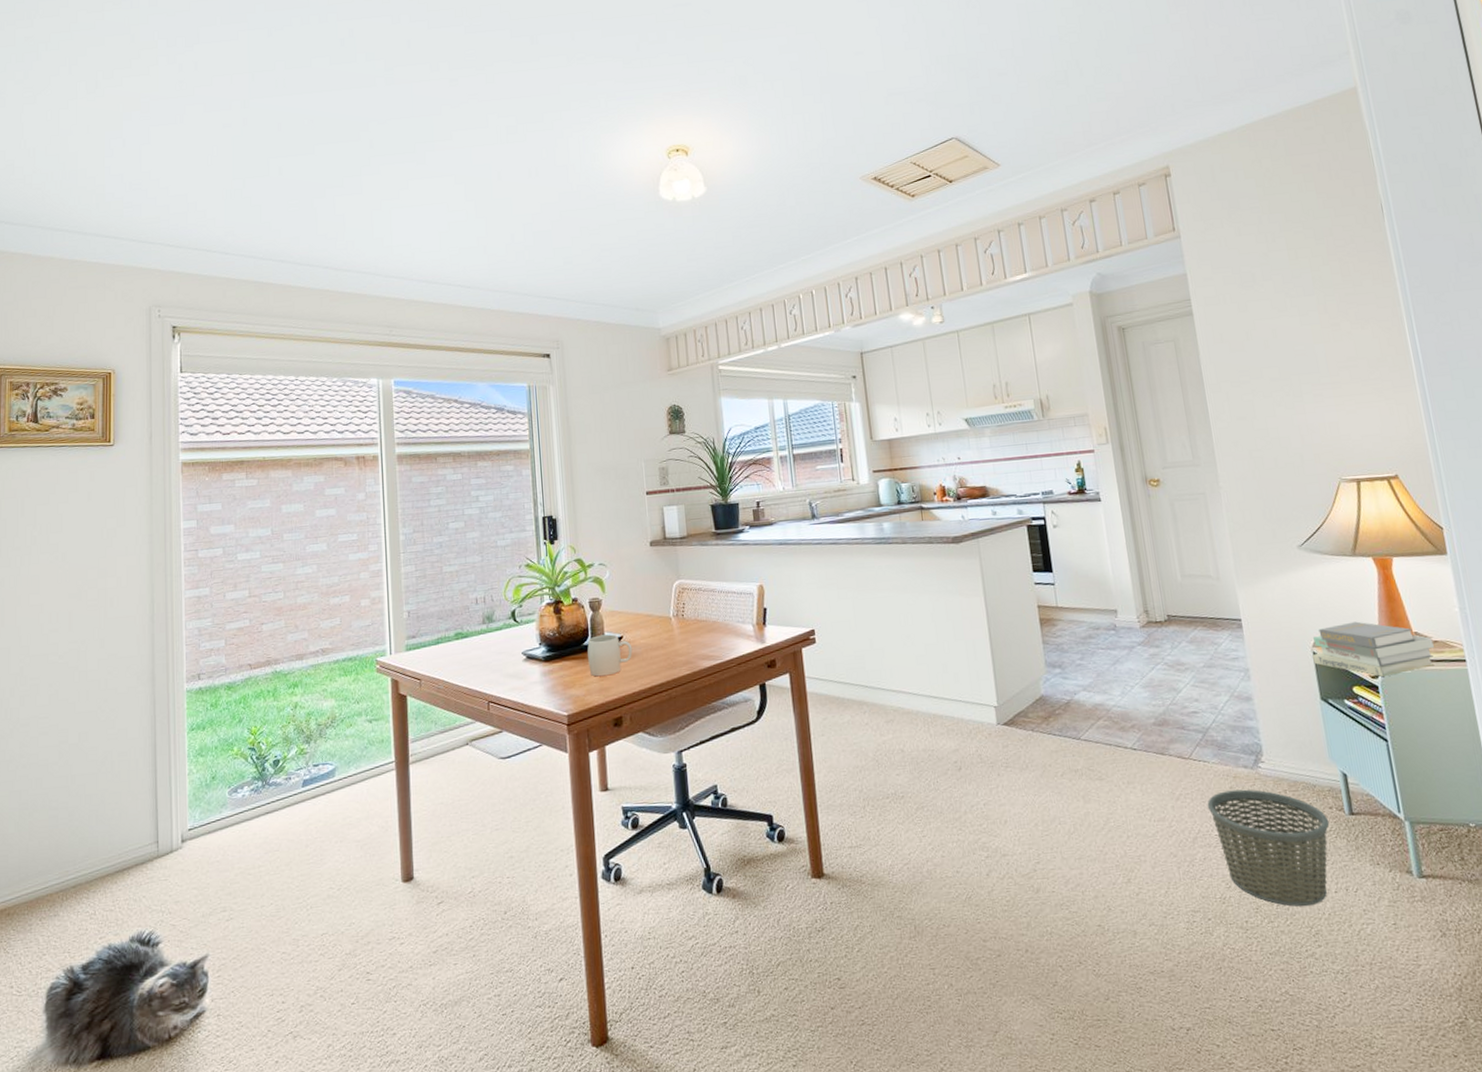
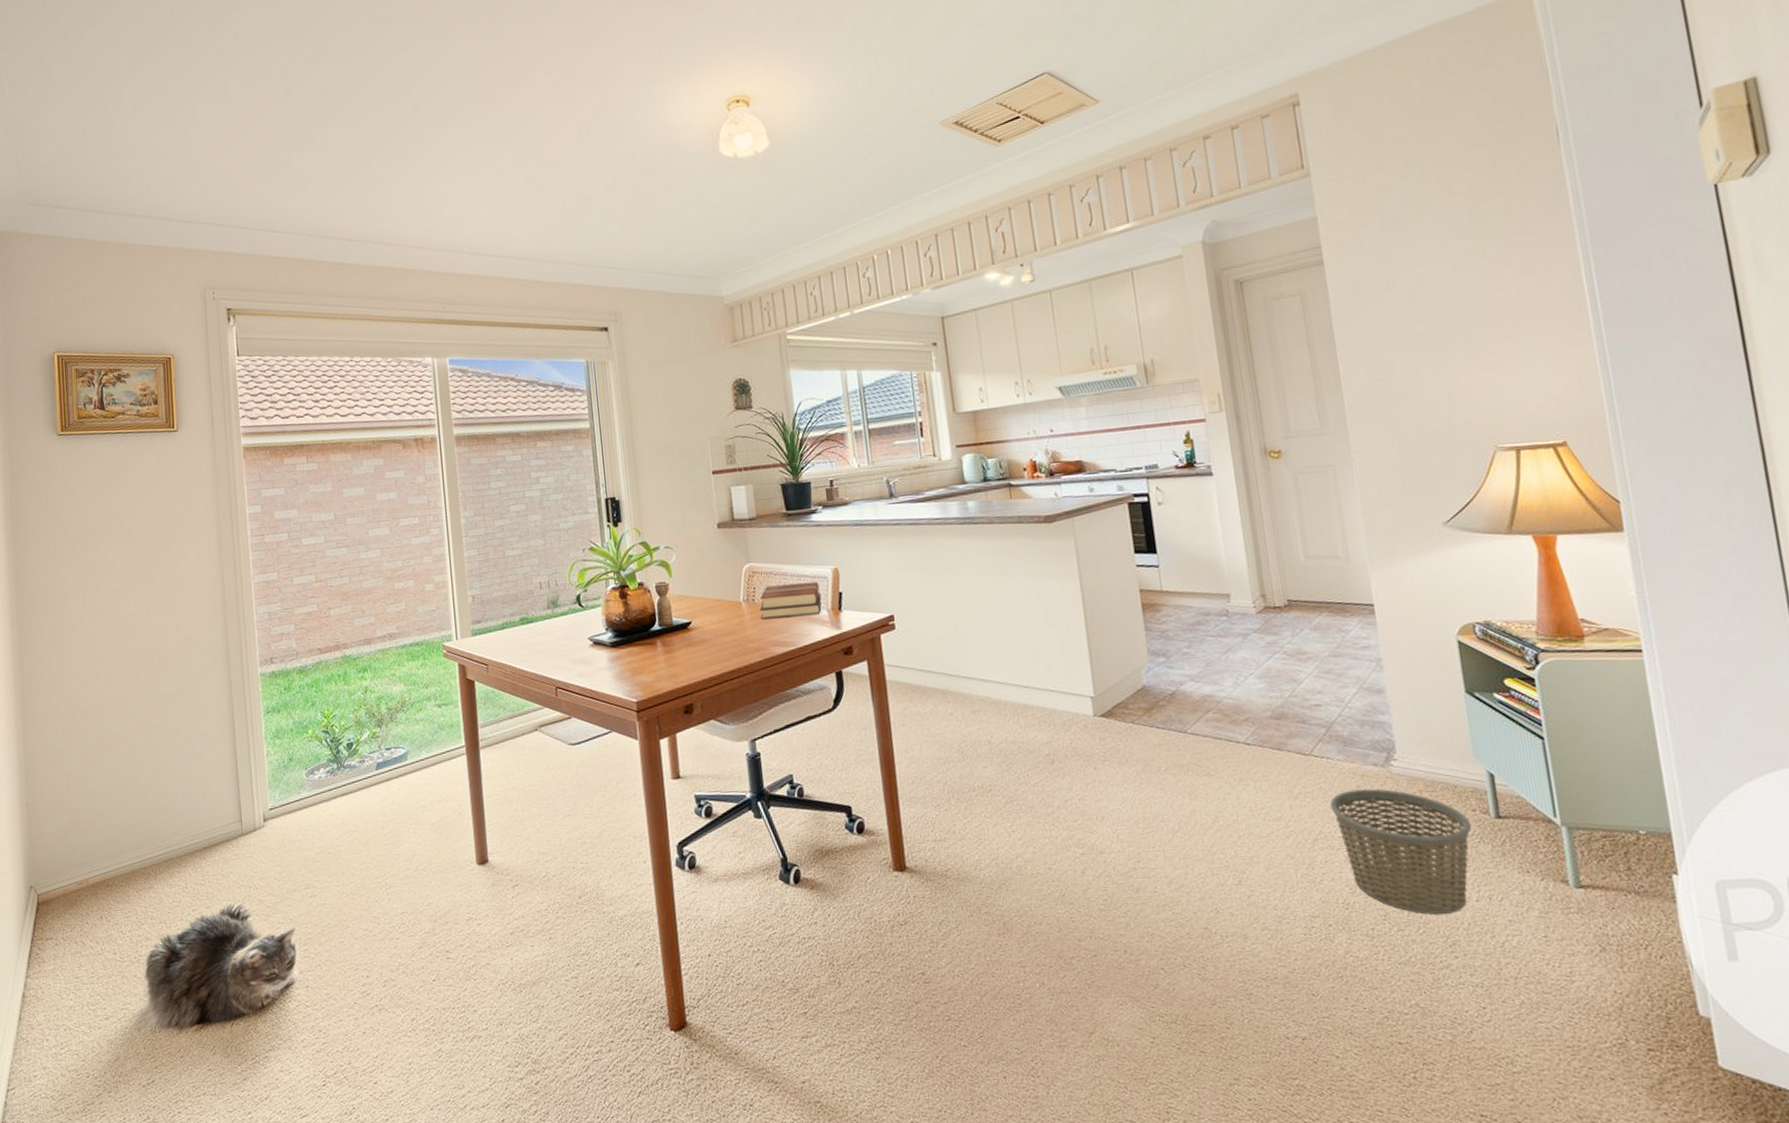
mug: present [587,634,633,677] -> none [654,619,702,663]
books: none [688,597,747,634] -> present [759,581,822,620]
books: present [1312,621,1434,678] -> none [1457,607,1604,669]

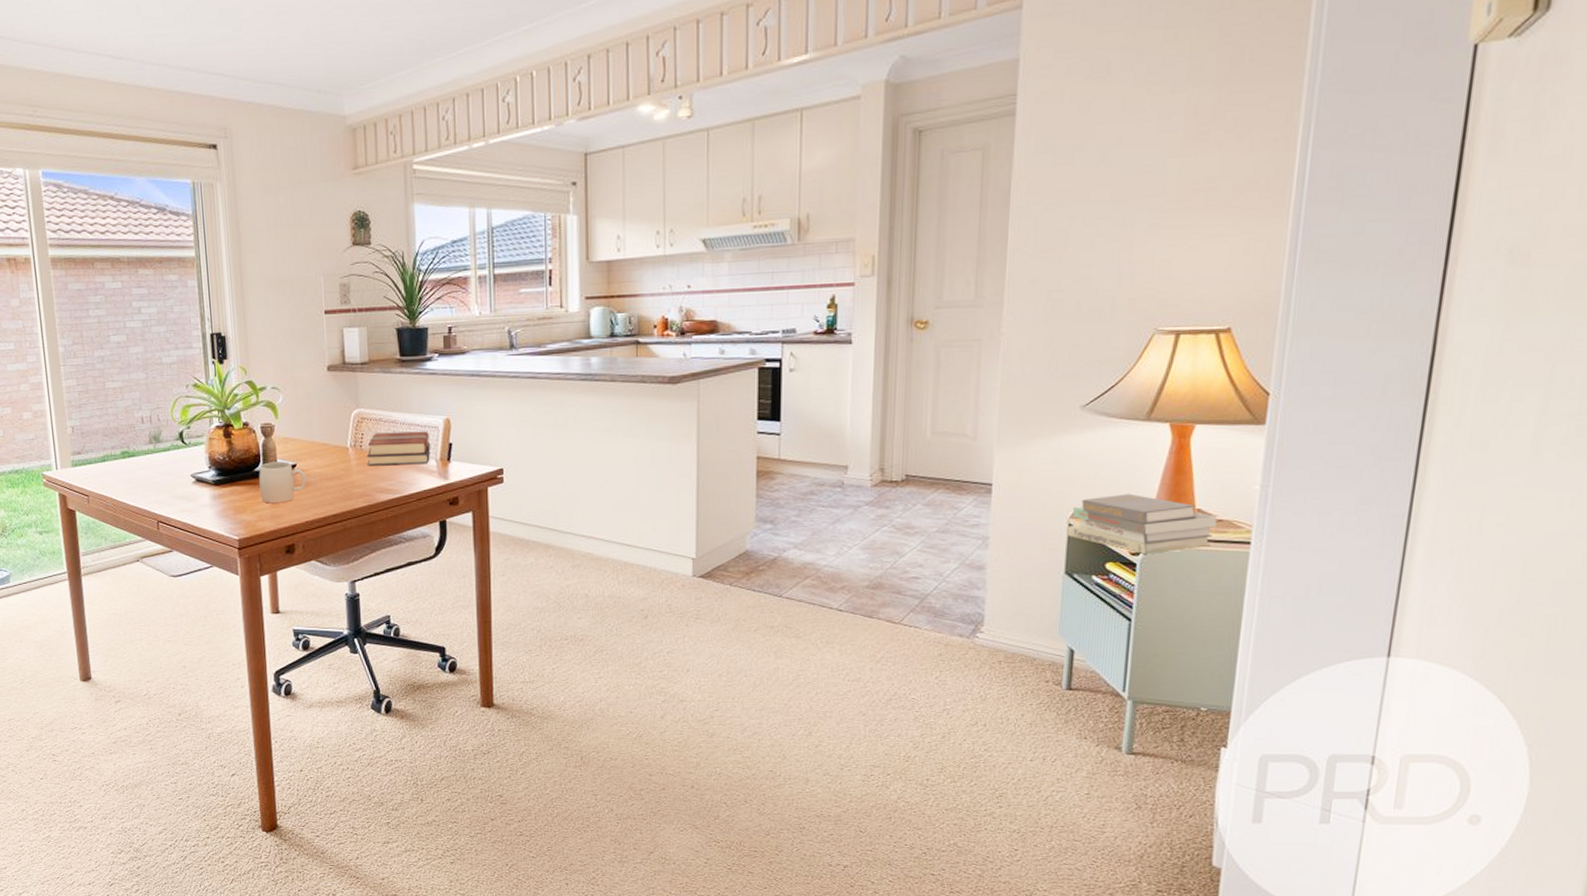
mug: none [654,619,702,663] -> present [258,461,307,504]
basket: present [1330,788,1472,915] -> none [909,657,1042,770]
books: none [1457,607,1604,669] -> present [1067,493,1217,555]

